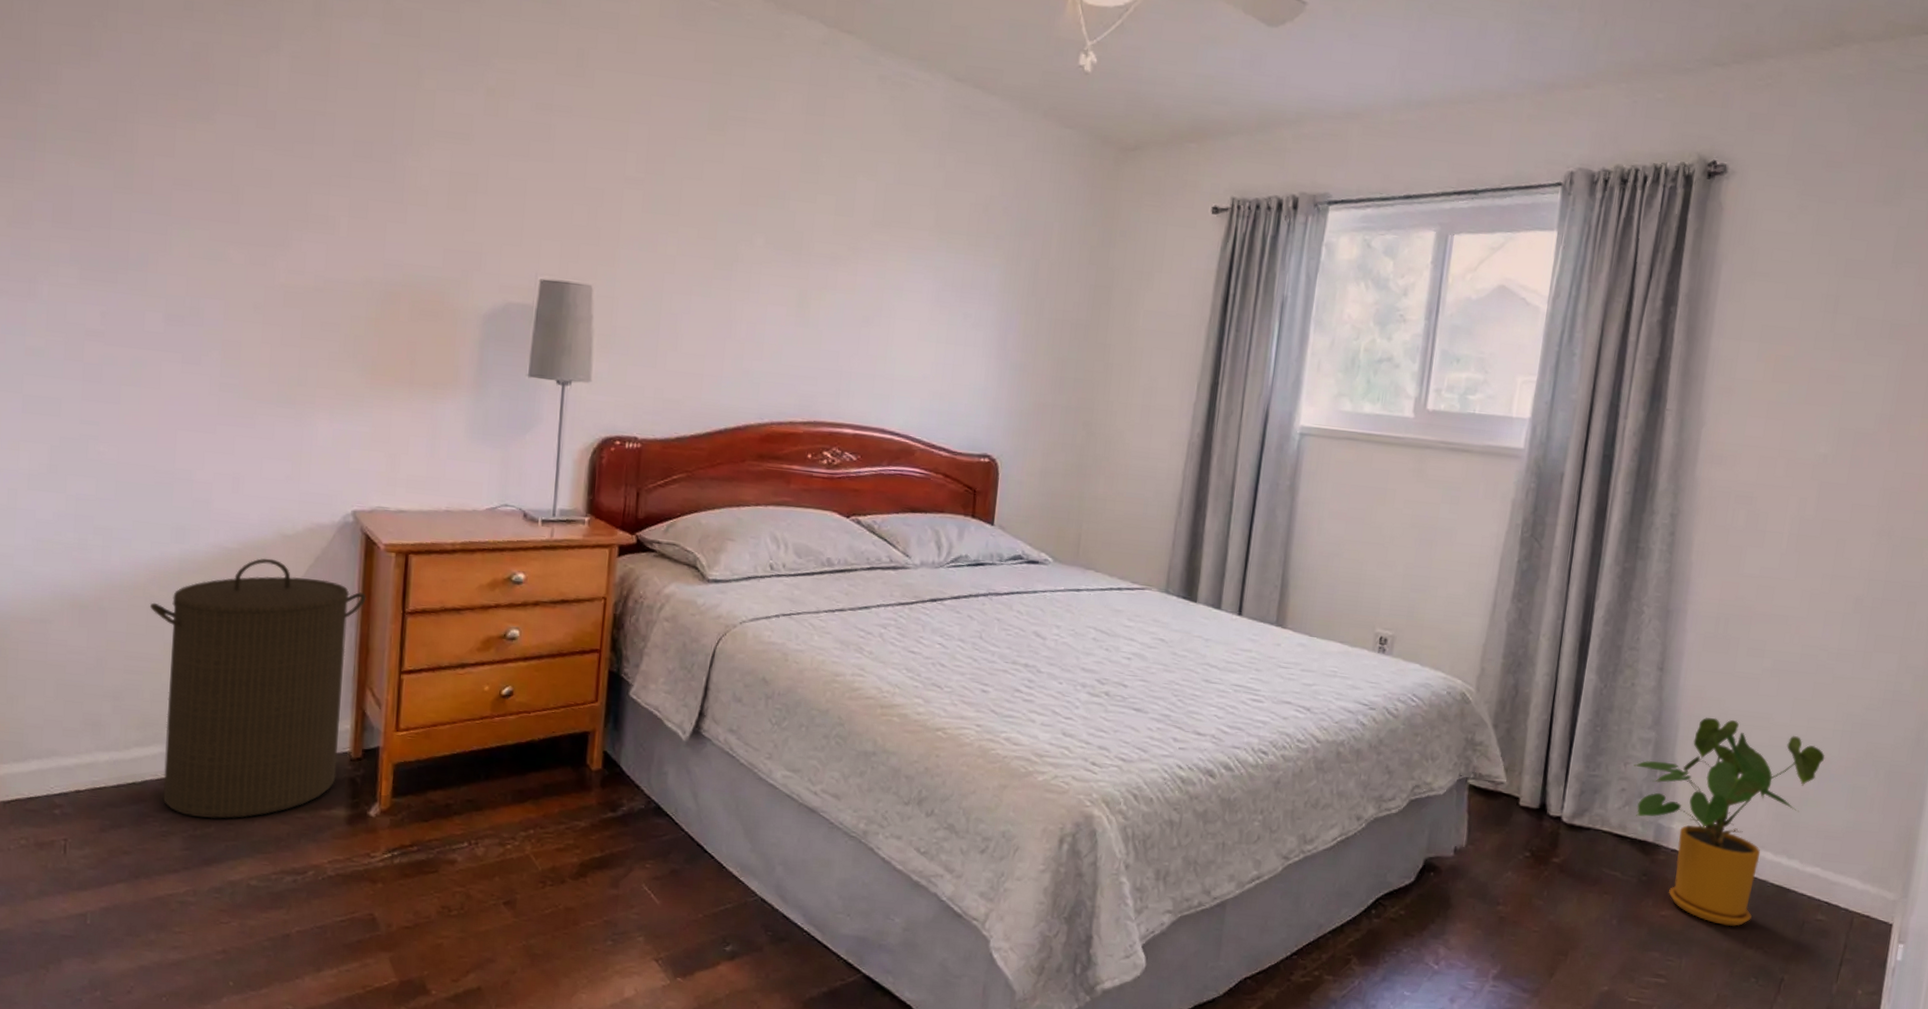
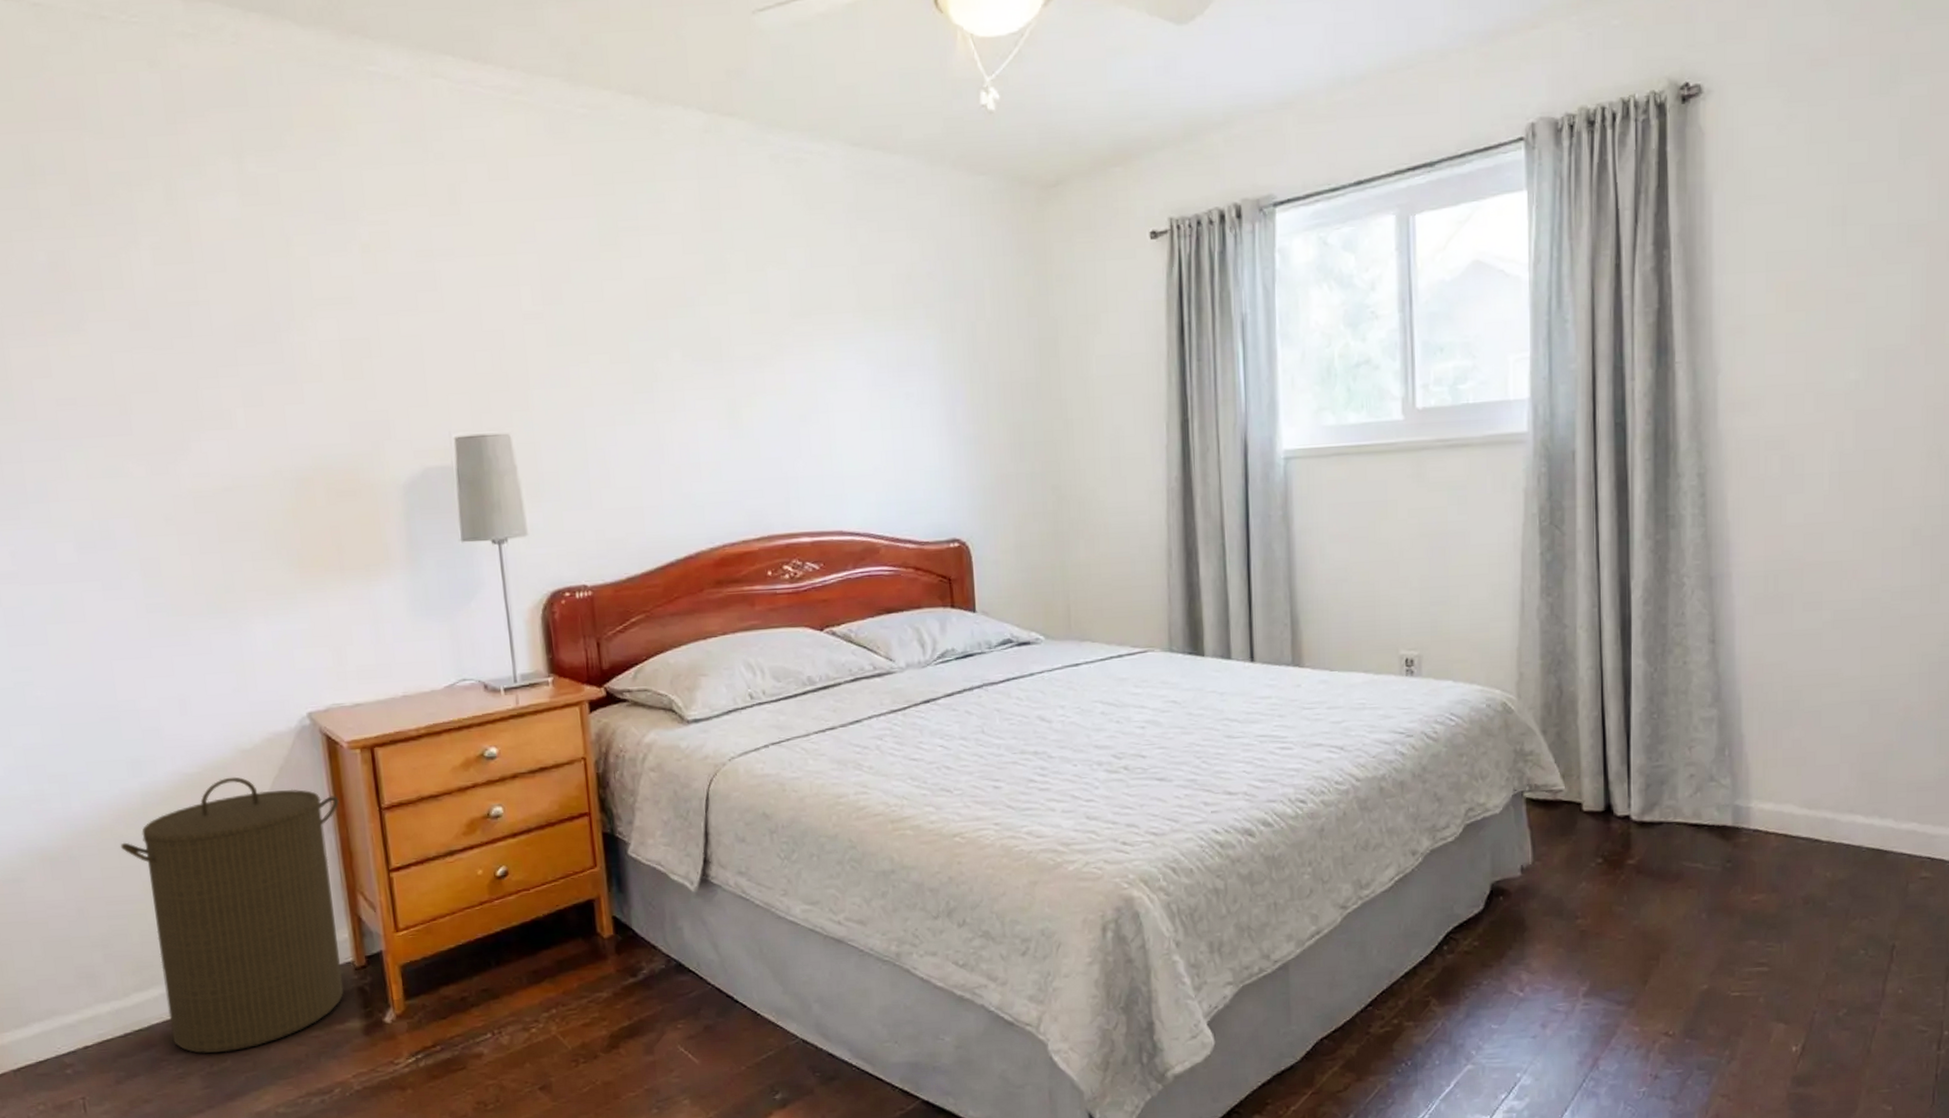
house plant: present [1633,717,1825,926] -> none [1699,681,1905,900]

